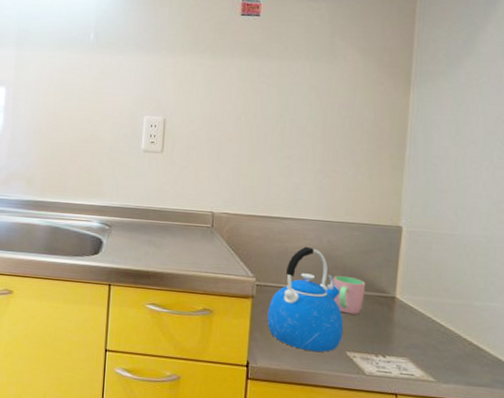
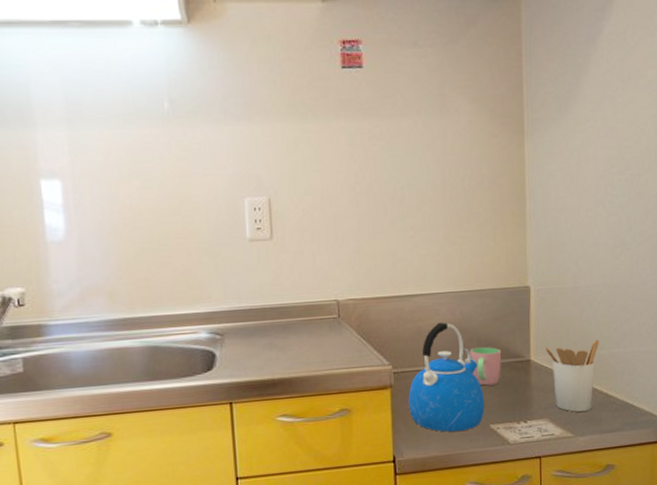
utensil holder: none [412,287,473,360] -> present [545,339,599,412]

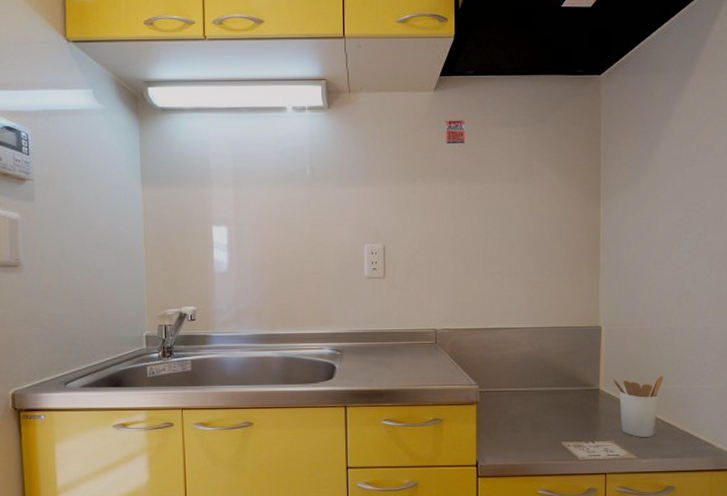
kettle: present [408,322,485,432] -> none [491,352,558,446]
cup: present [470,346,502,386] -> none [546,375,574,408]

